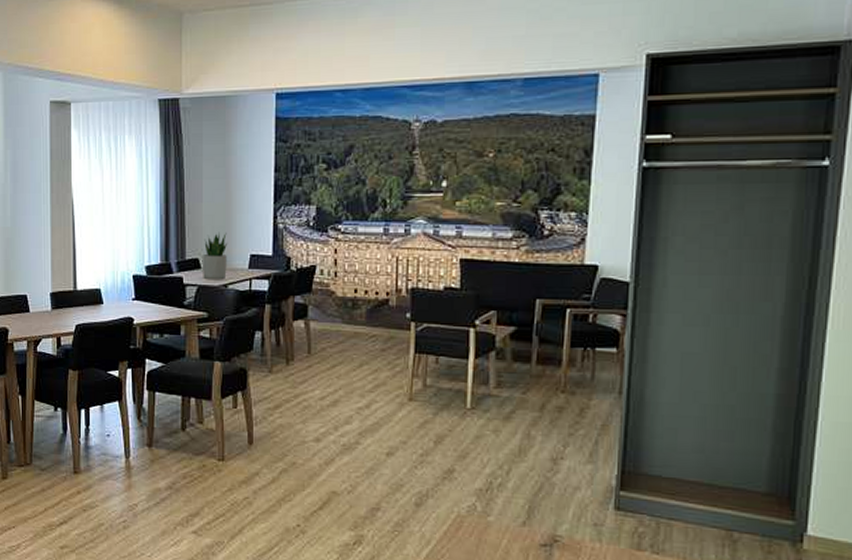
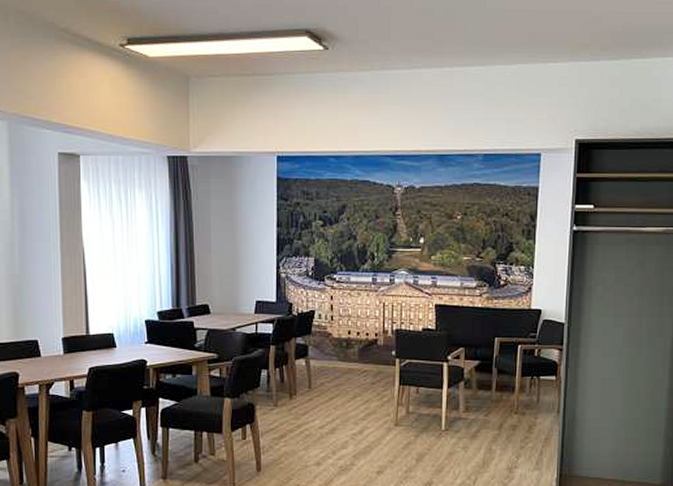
planter: present [203,232,228,280] -> none [212,280,236,324]

